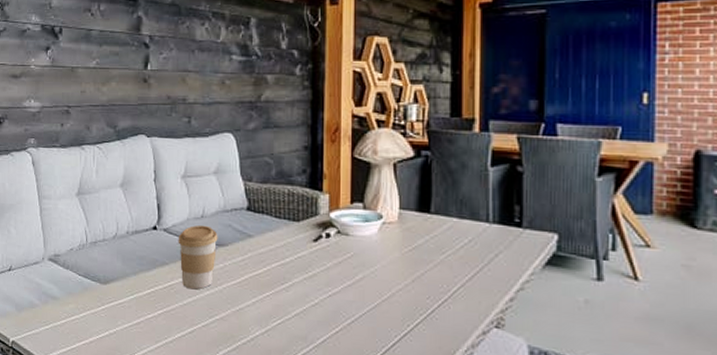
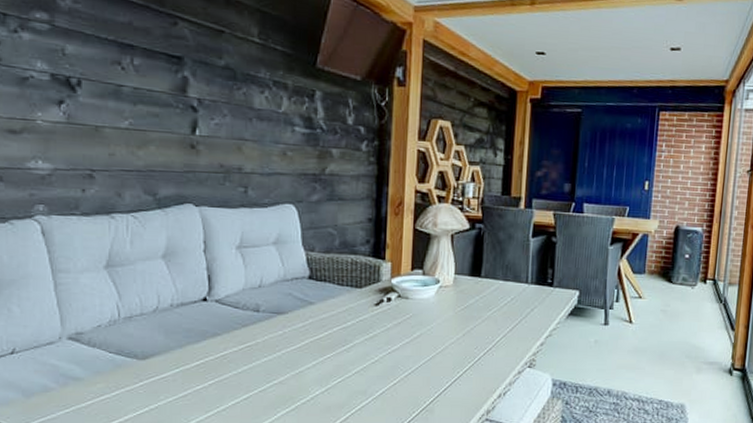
coffee cup: present [178,225,218,290] -> none [232,294,277,358]

